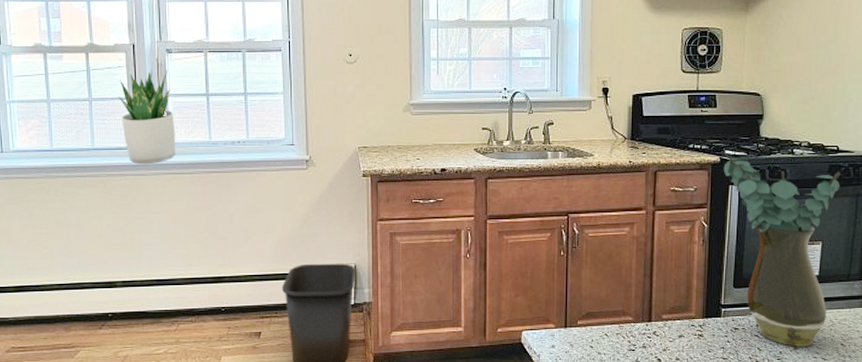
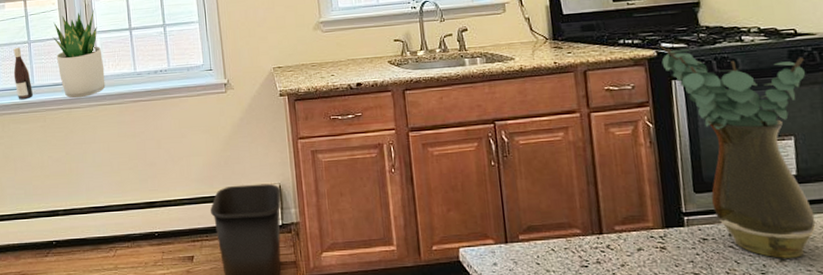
bottle: none [70,104,93,163] -> present [13,47,34,100]

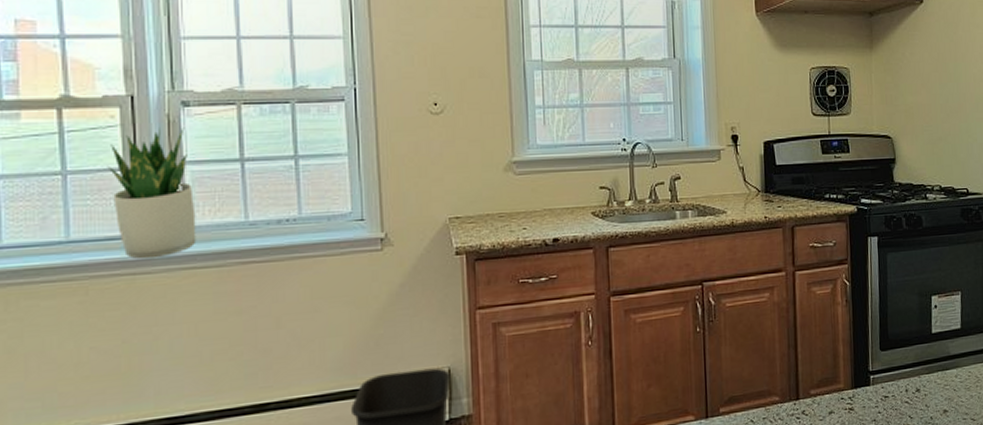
bottle: present [13,47,34,100] -> none [31,180,68,263]
vase: present [659,44,816,258] -> none [860,200,973,410]

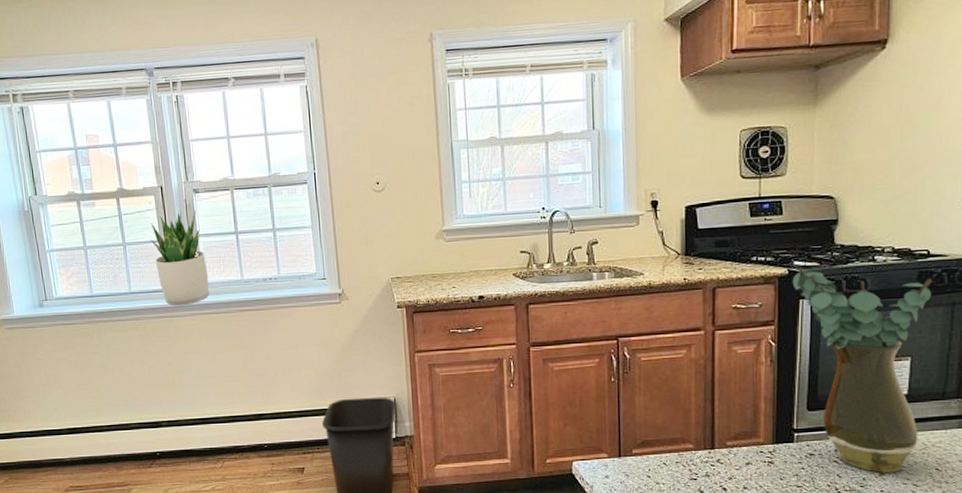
vase: none [860,200,973,410] -> present [792,262,932,473]

